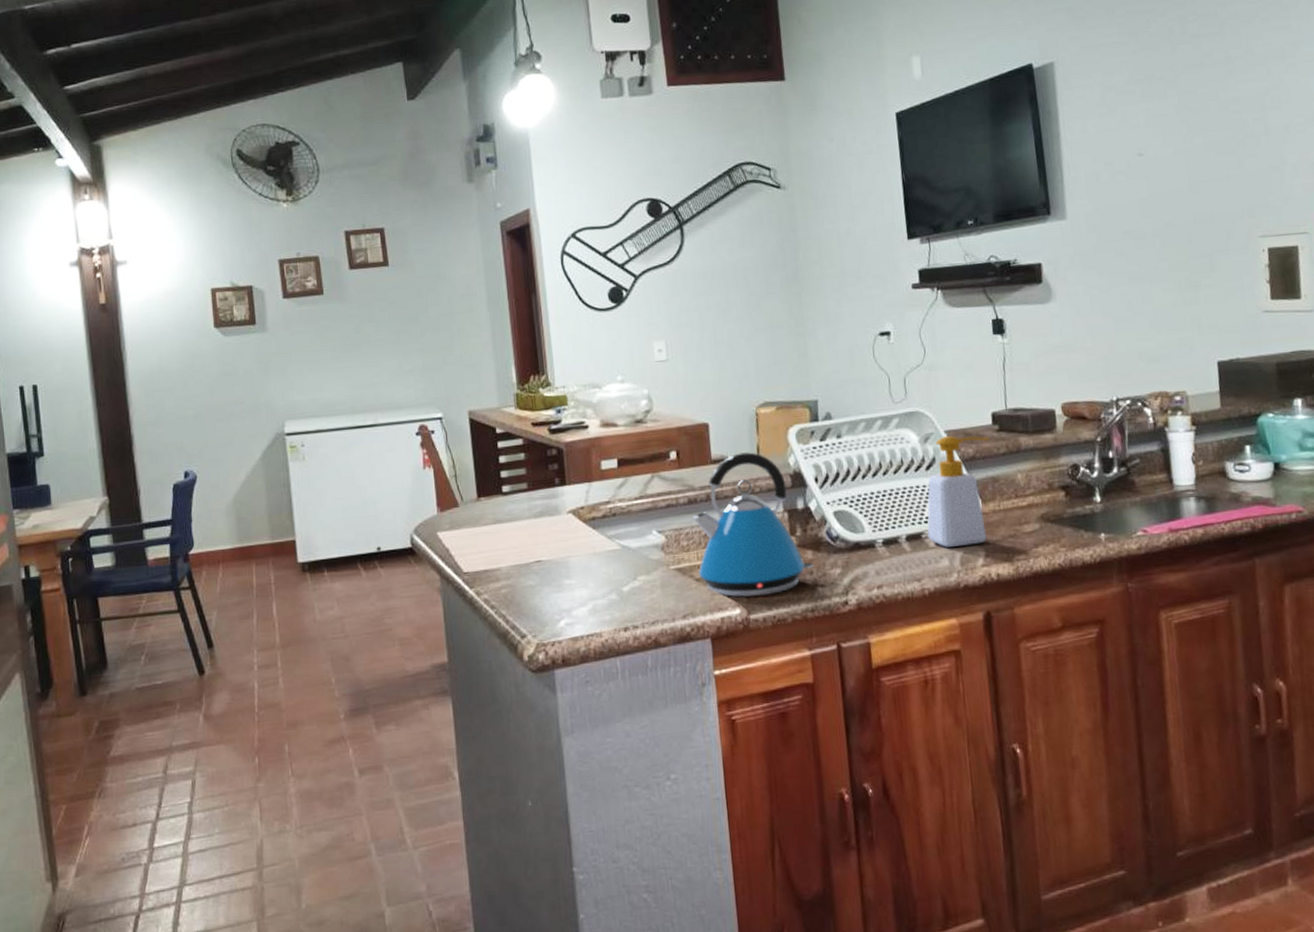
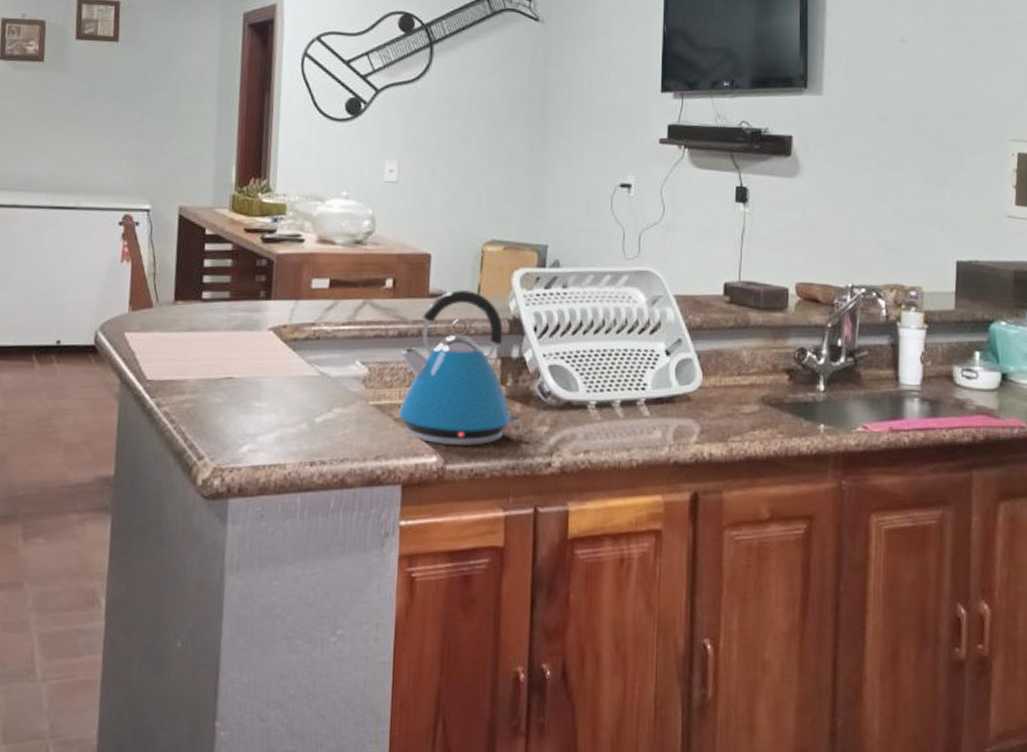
soap bottle: present [927,435,990,548] -> none [643,300,719,420]

